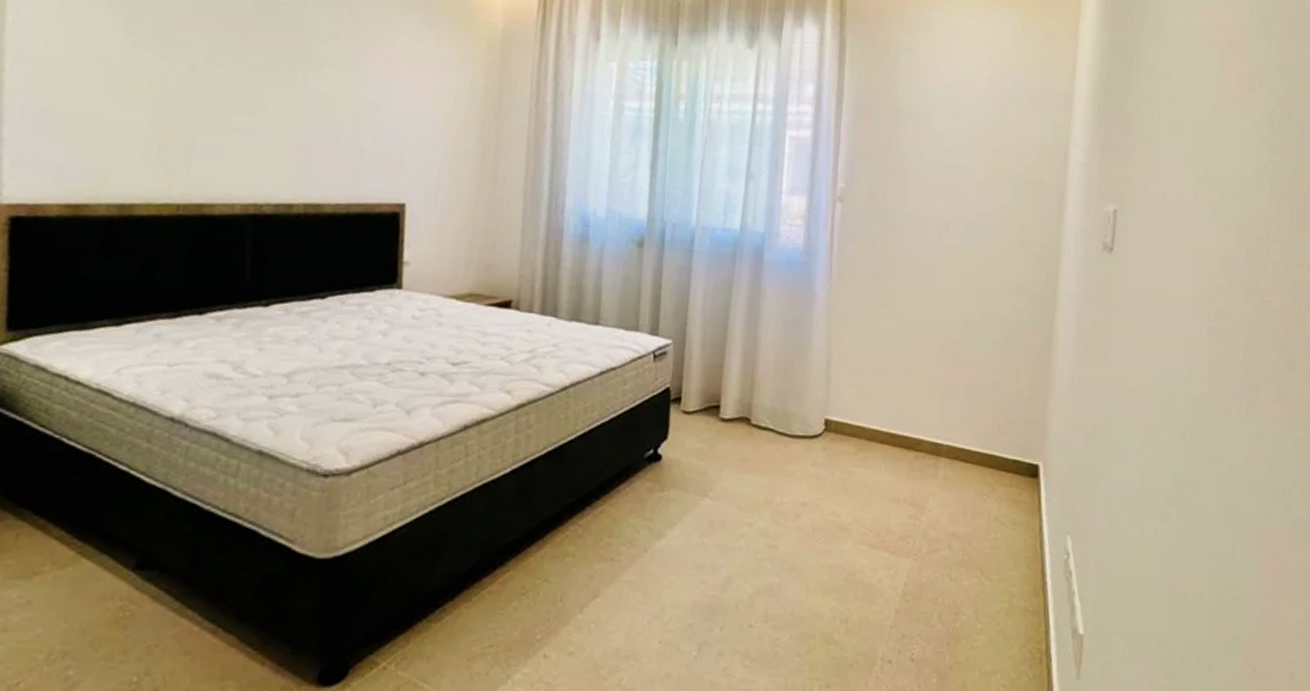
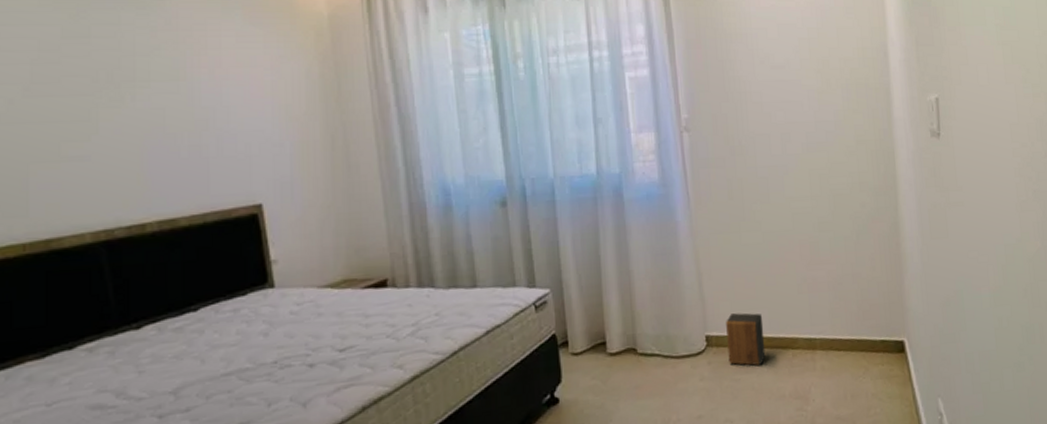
speaker: none [845,401,889,461] -> present [726,312,766,366]

